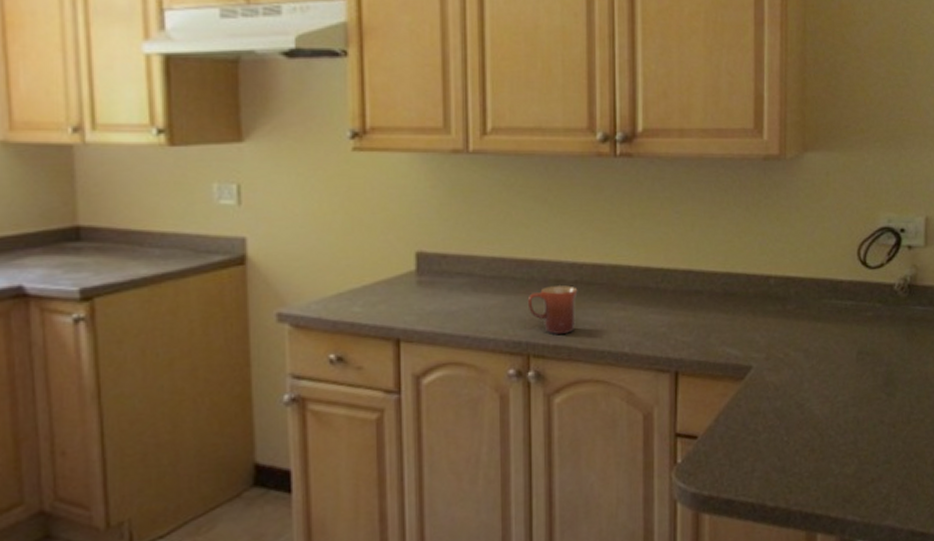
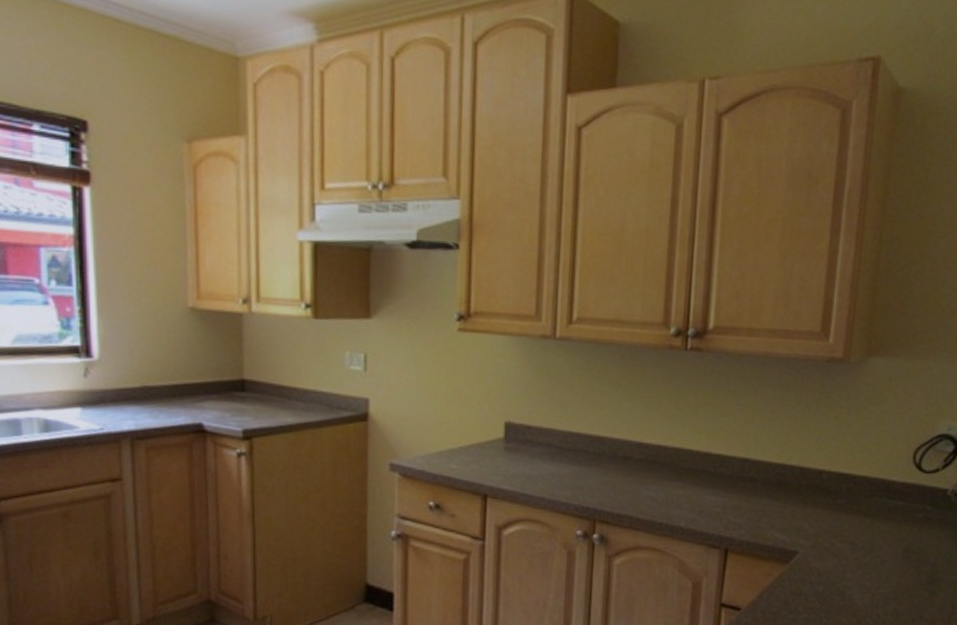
mug: present [527,285,578,334] -> none [597,462,643,505]

